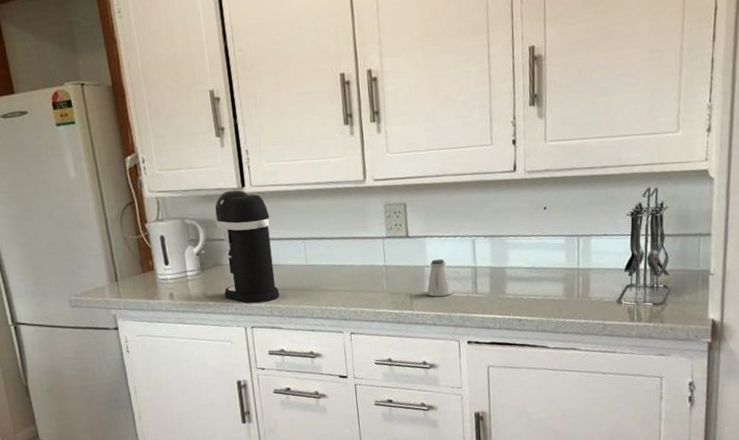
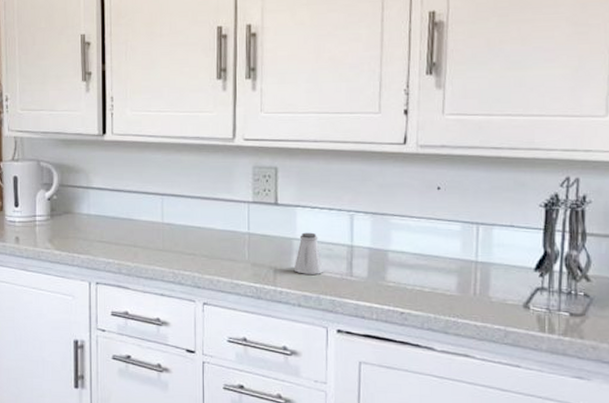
coffee maker: present [215,189,280,304] -> none [71,136,130,258]

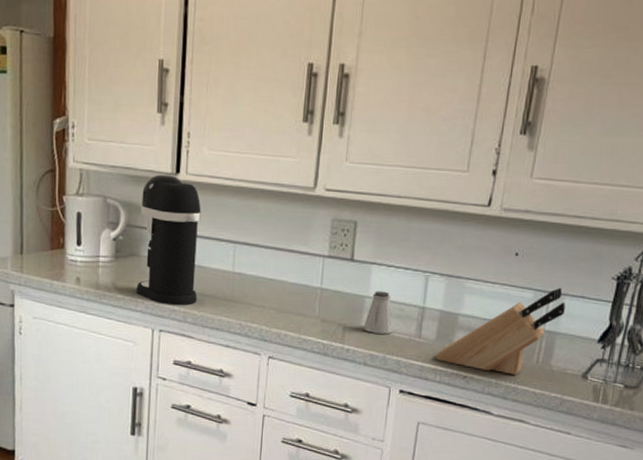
coffee maker: none [71,136,130,258] -> present [136,174,202,306]
knife block: none [368,218,497,309] -> present [434,287,566,375]

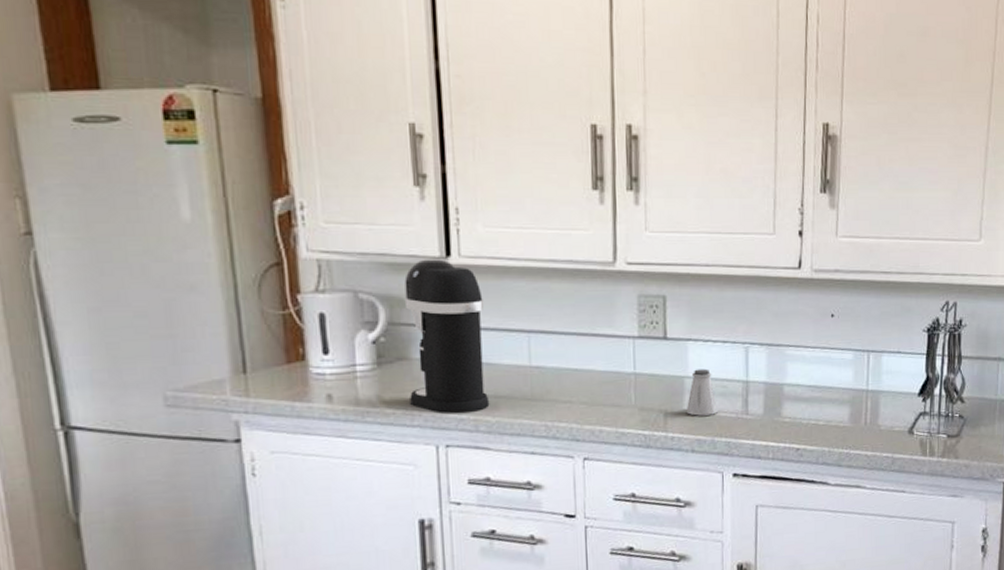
knife block: present [434,287,566,375] -> none [764,345,885,441]

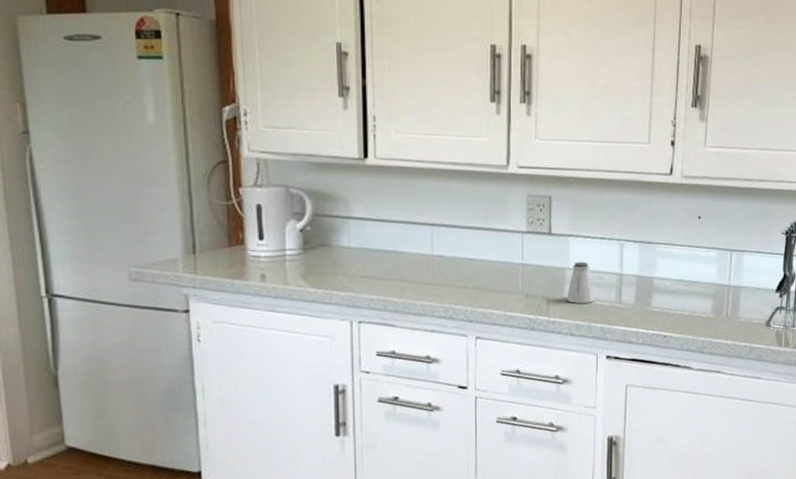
coffee maker: present [404,259,490,414] -> none [327,160,397,295]

